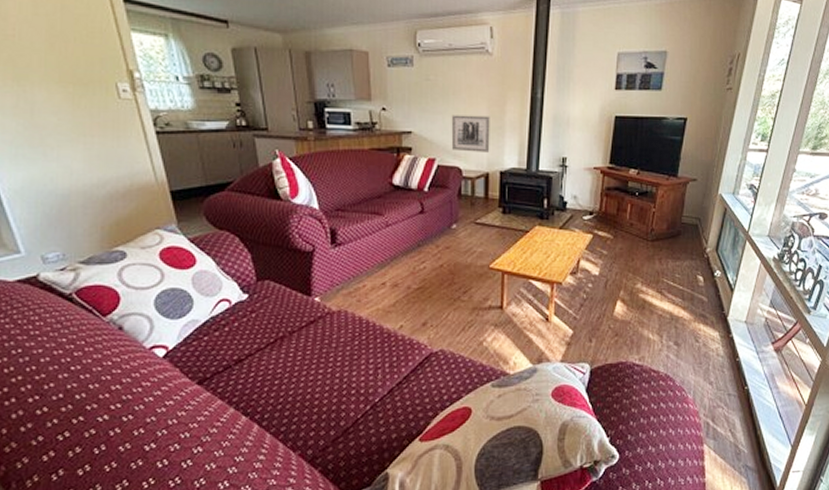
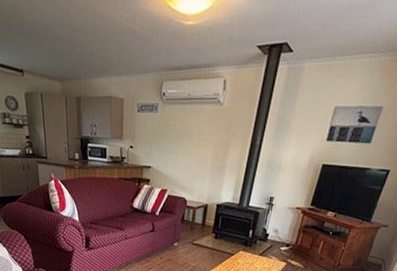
wall art: present [451,115,490,153] -> none [180,155,214,188]

